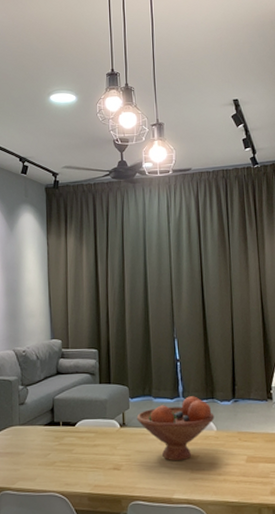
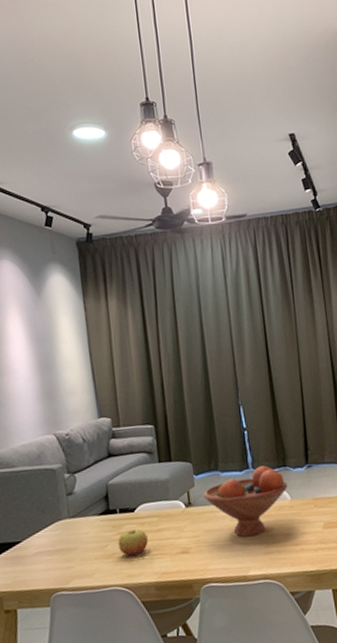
apple: none [59,442,85,466] -> present [118,529,148,556]

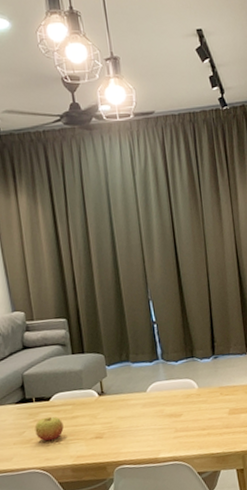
fruit bowl: present [203,465,288,537] -> none [115,357,196,423]

